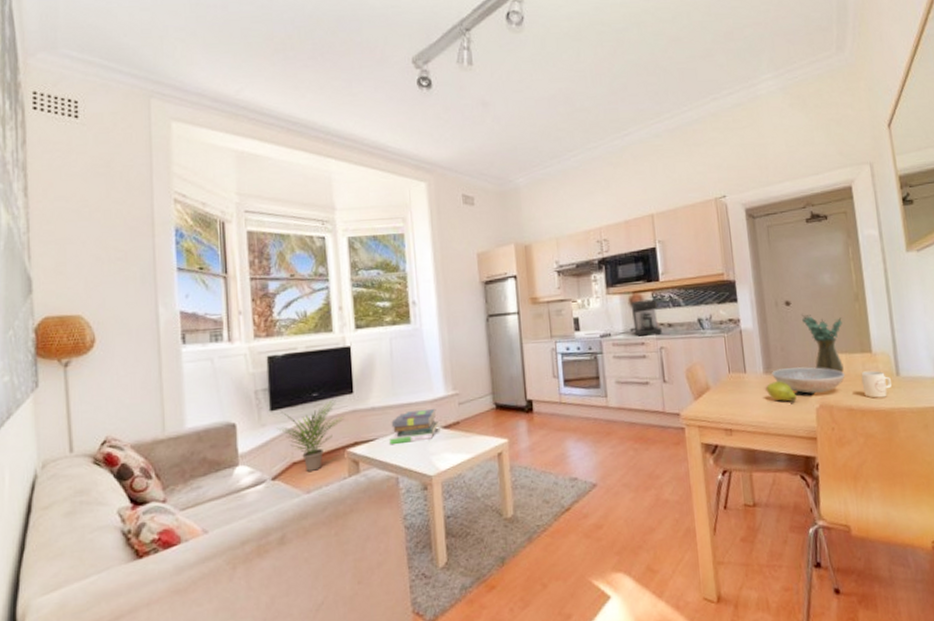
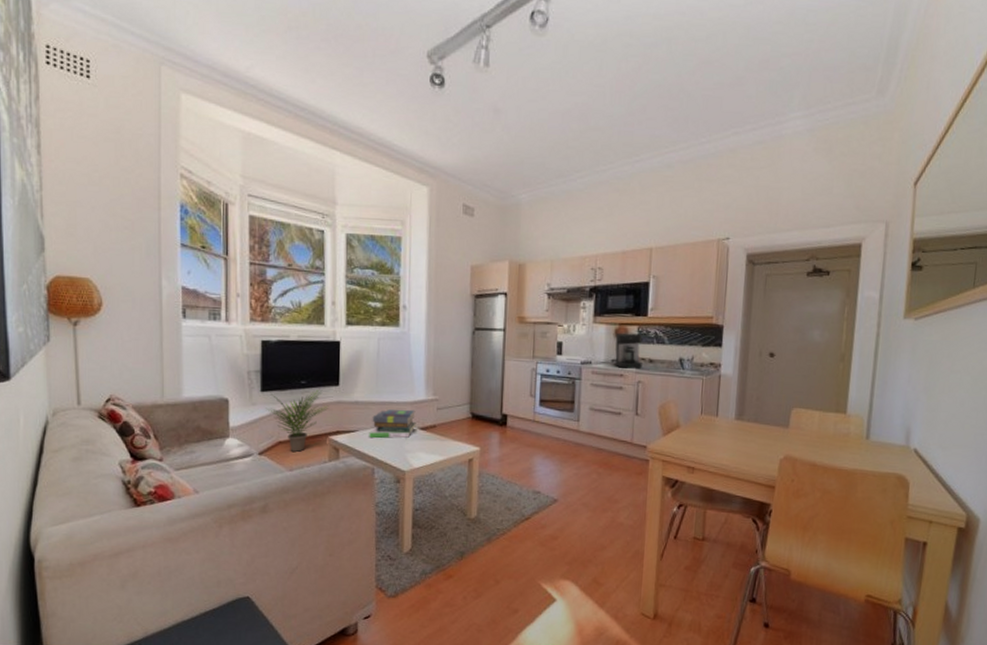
fruit: present [766,381,797,404] -> none [734,428,763,452]
dish: present [772,367,846,394] -> none [743,417,816,445]
vase: present [802,314,844,373] -> none [783,367,823,430]
mug: present [861,370,893,398] -> none [829,430,861,458]

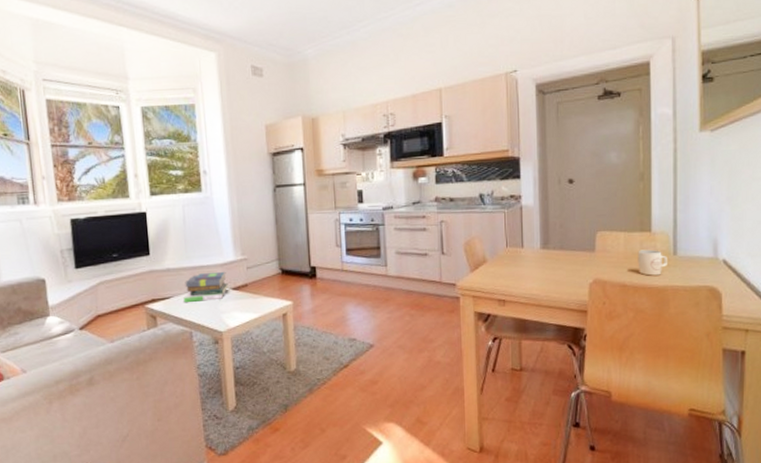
potted plant: present [266,388,329,452] -> none [81,259,142,323]
coffee maker: present [615,333,642,369] -> none [414,174,443,210]
mug: none [829,430,861,458] -> present [638,249,668,276]

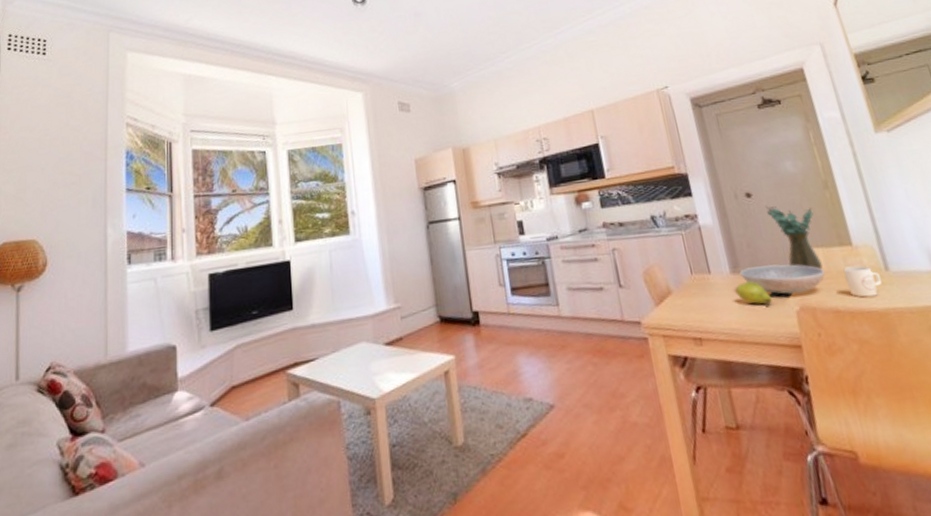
books: present [183,271,229,302] -> none [330,323,381,364]
fruit: none [541,256,571,279] -> present [735,281,772,308]
dish: none [549,244,622,269] -> present [740,264,825,295]
vase: none [584,192,625,251] -> present [766,206,823,270]

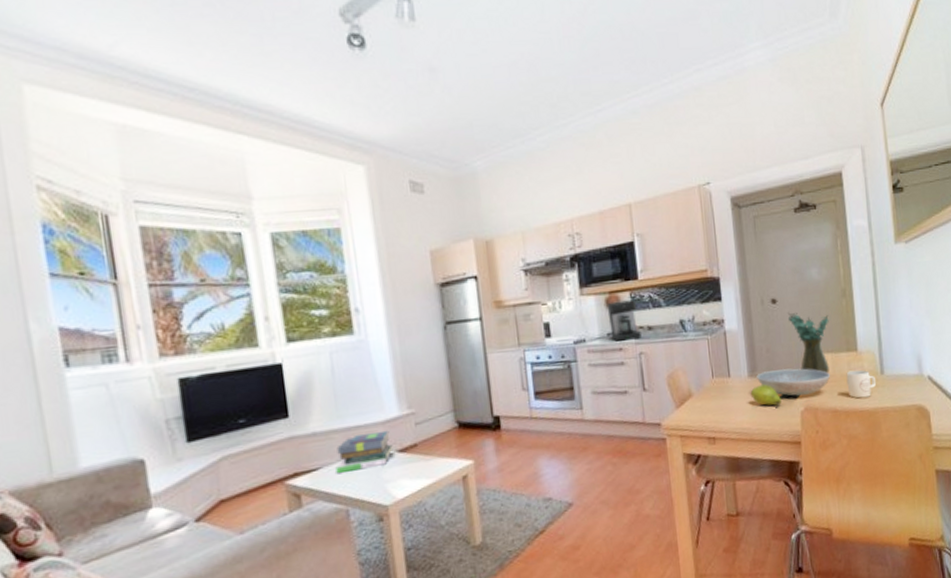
books: none [330,323,381,364] -> present [335,430,393,473]
coffee maker: none [576,197,613,238] -> present [607,300,641,341]

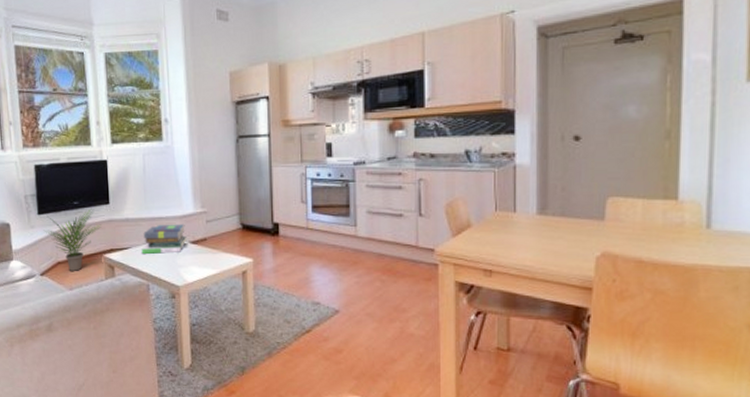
potted plant: none [196,424,280,509] -> present [43,208,102,271]
coffee maker: present [607,300,641,341] -> none [389,127,422,166]
fruit: present [750,384,781,409] -> none [537,224,574,250]
dish: present [757,368,831,397] -> none [547,211,639,240]
vase: present [788,312,829,374] -> none [593,151,645,221]
mug: present [846,370,877,399] -> none [659,220,700,252]

